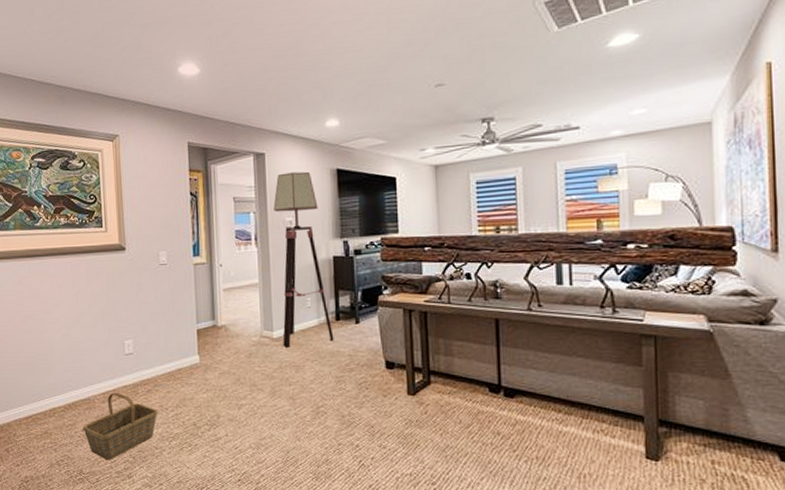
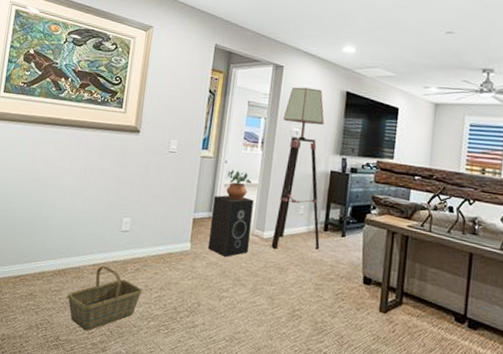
speaker: none [214,299,260,363] -> present [208,195,254,257]
potted plant: none [224,273,252,303] -> present [226,170,252,201]

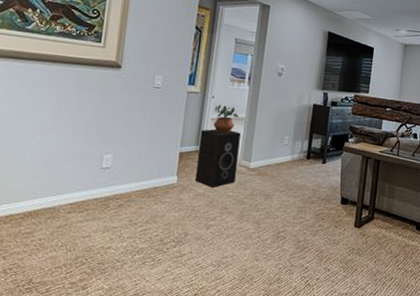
basket: present [66,265,143,331] -> none [40,203,127,271]
floor lamp: present [271,87,325,250] -> none [257,26,308,177]

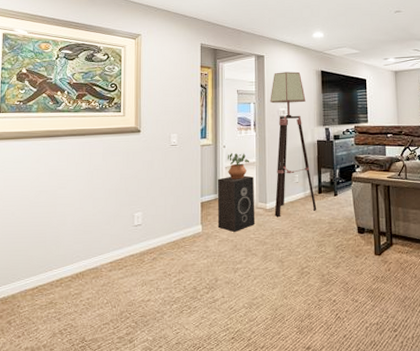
floor lamp: none [257,26,308,177] -> present [270,71,317,217]

